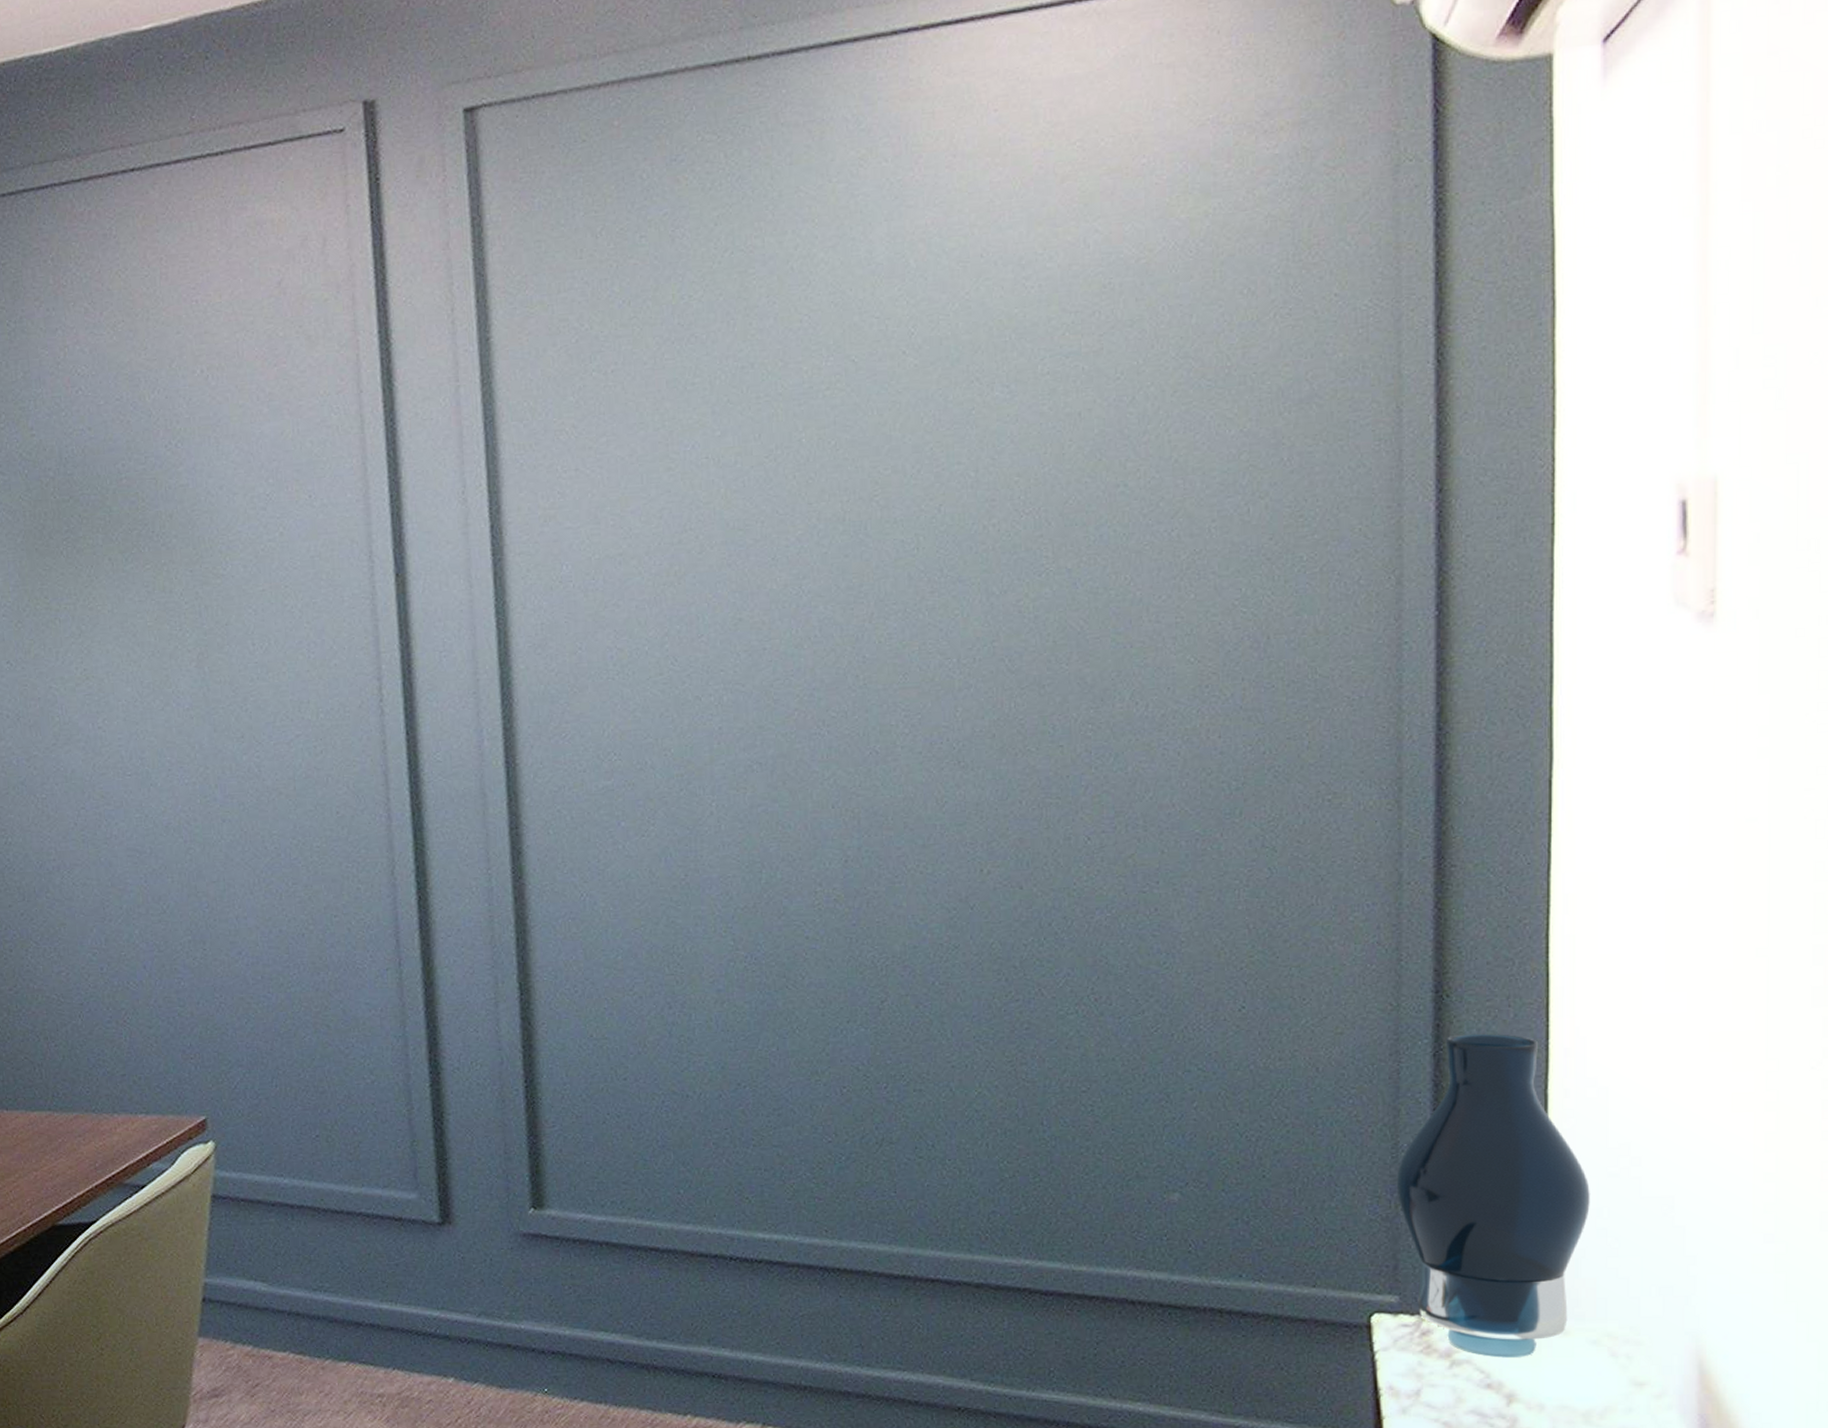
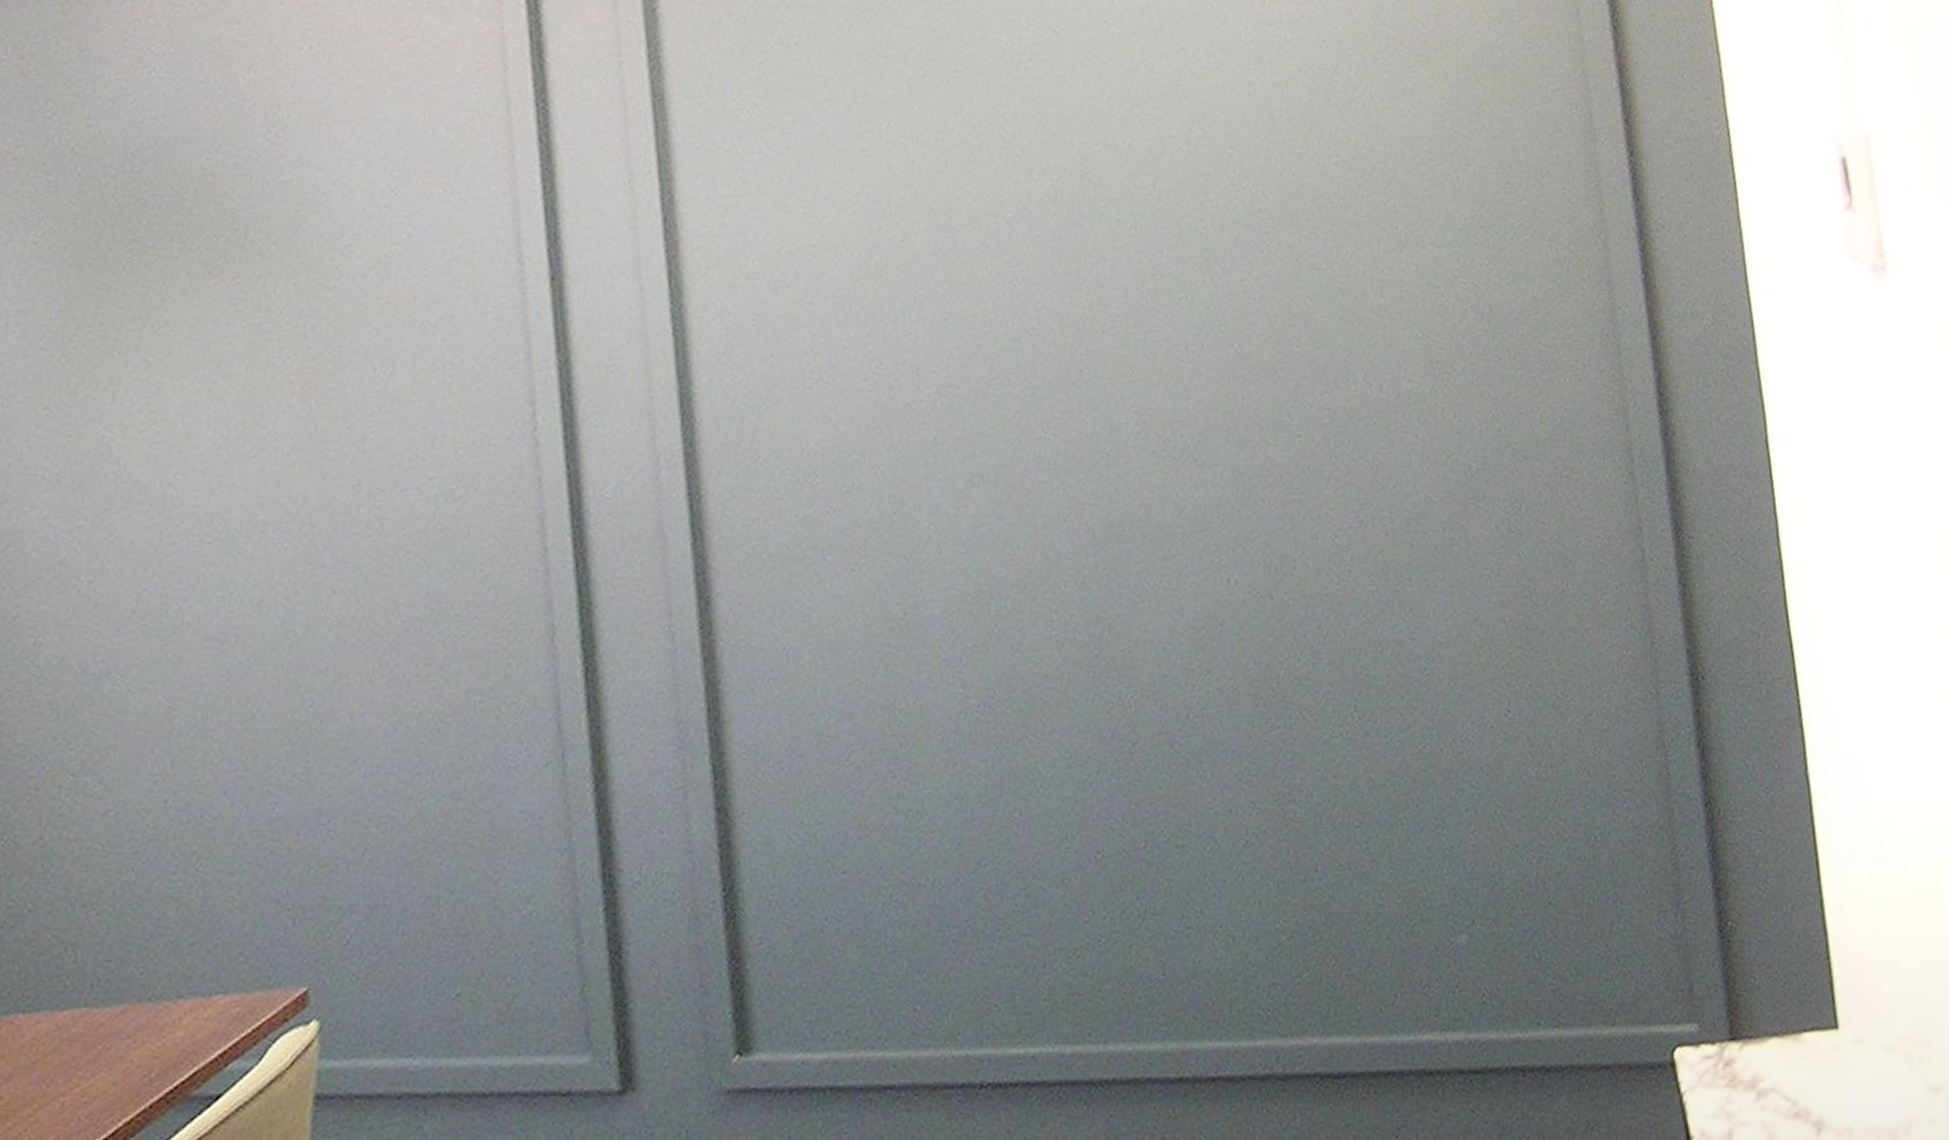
vase: present [1396,1033,1590,1358] -> none [1679,714,1864,1081]

